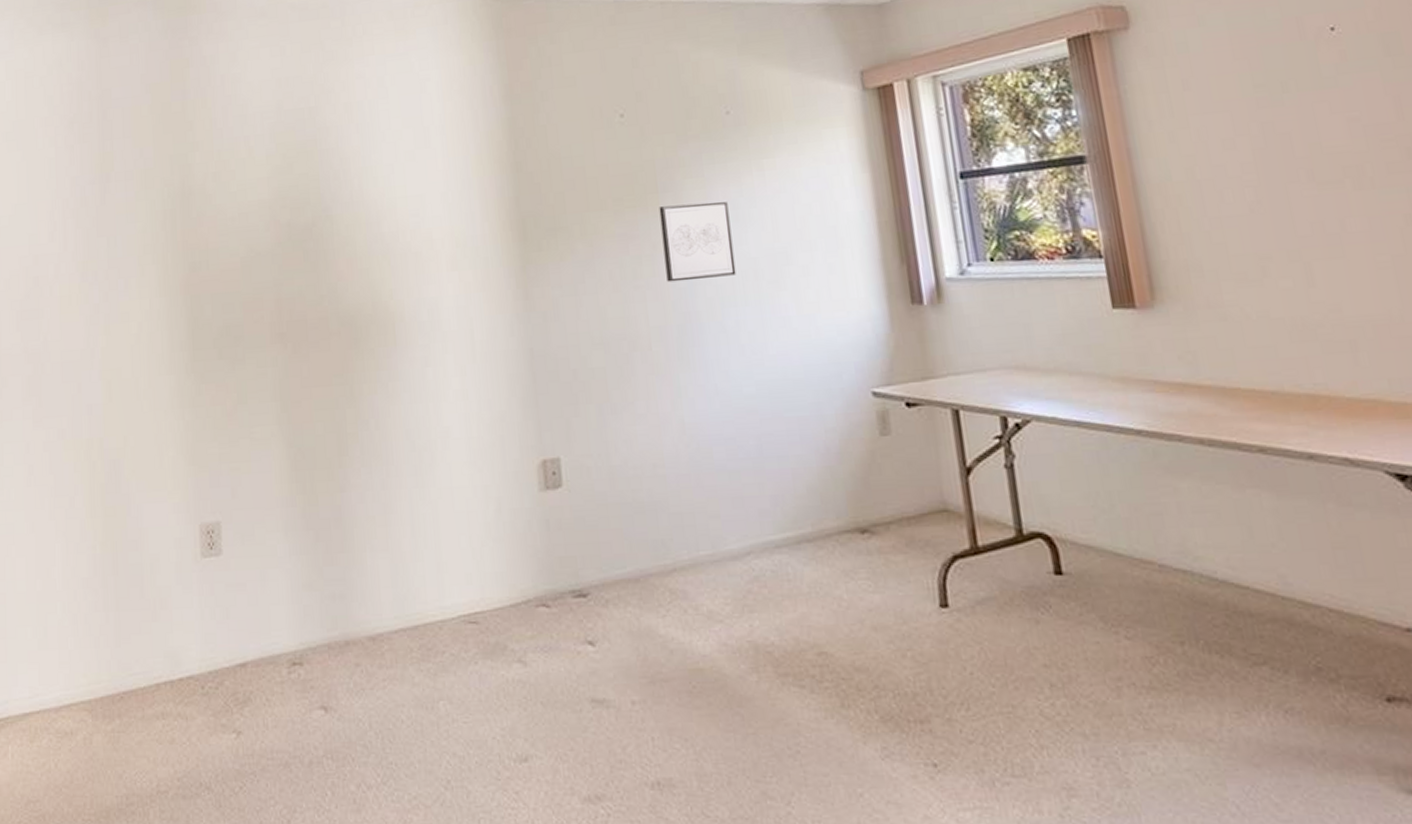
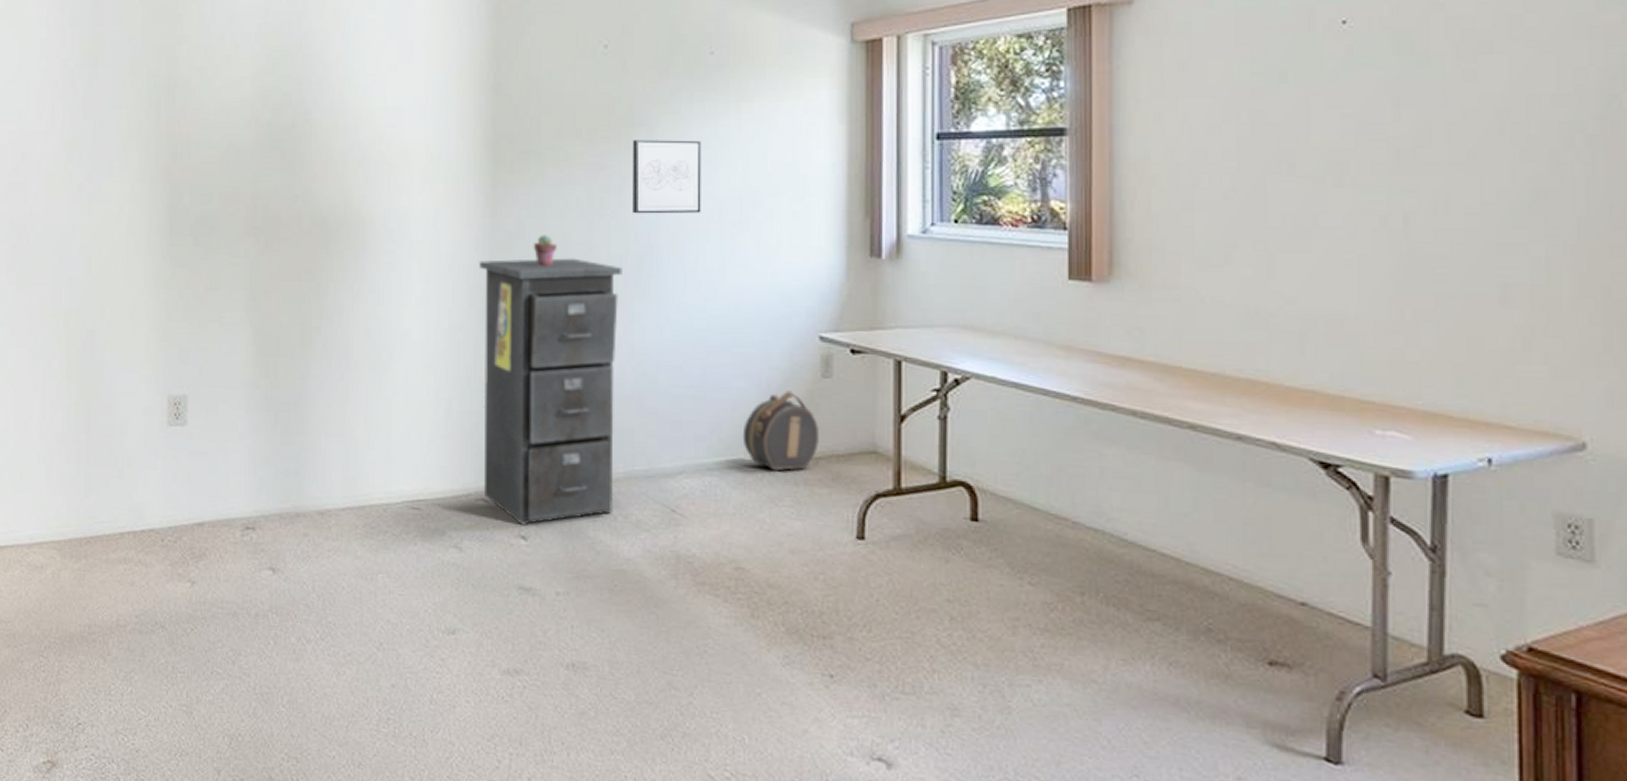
filing cabinet: none [516,334,682,629] -> present [479,258,622,525]
potted succulent: none [569,312,594,346] -> present [533,234,557,266]
hat box: none [806,453,888,542] -> present [742,391,820,472]

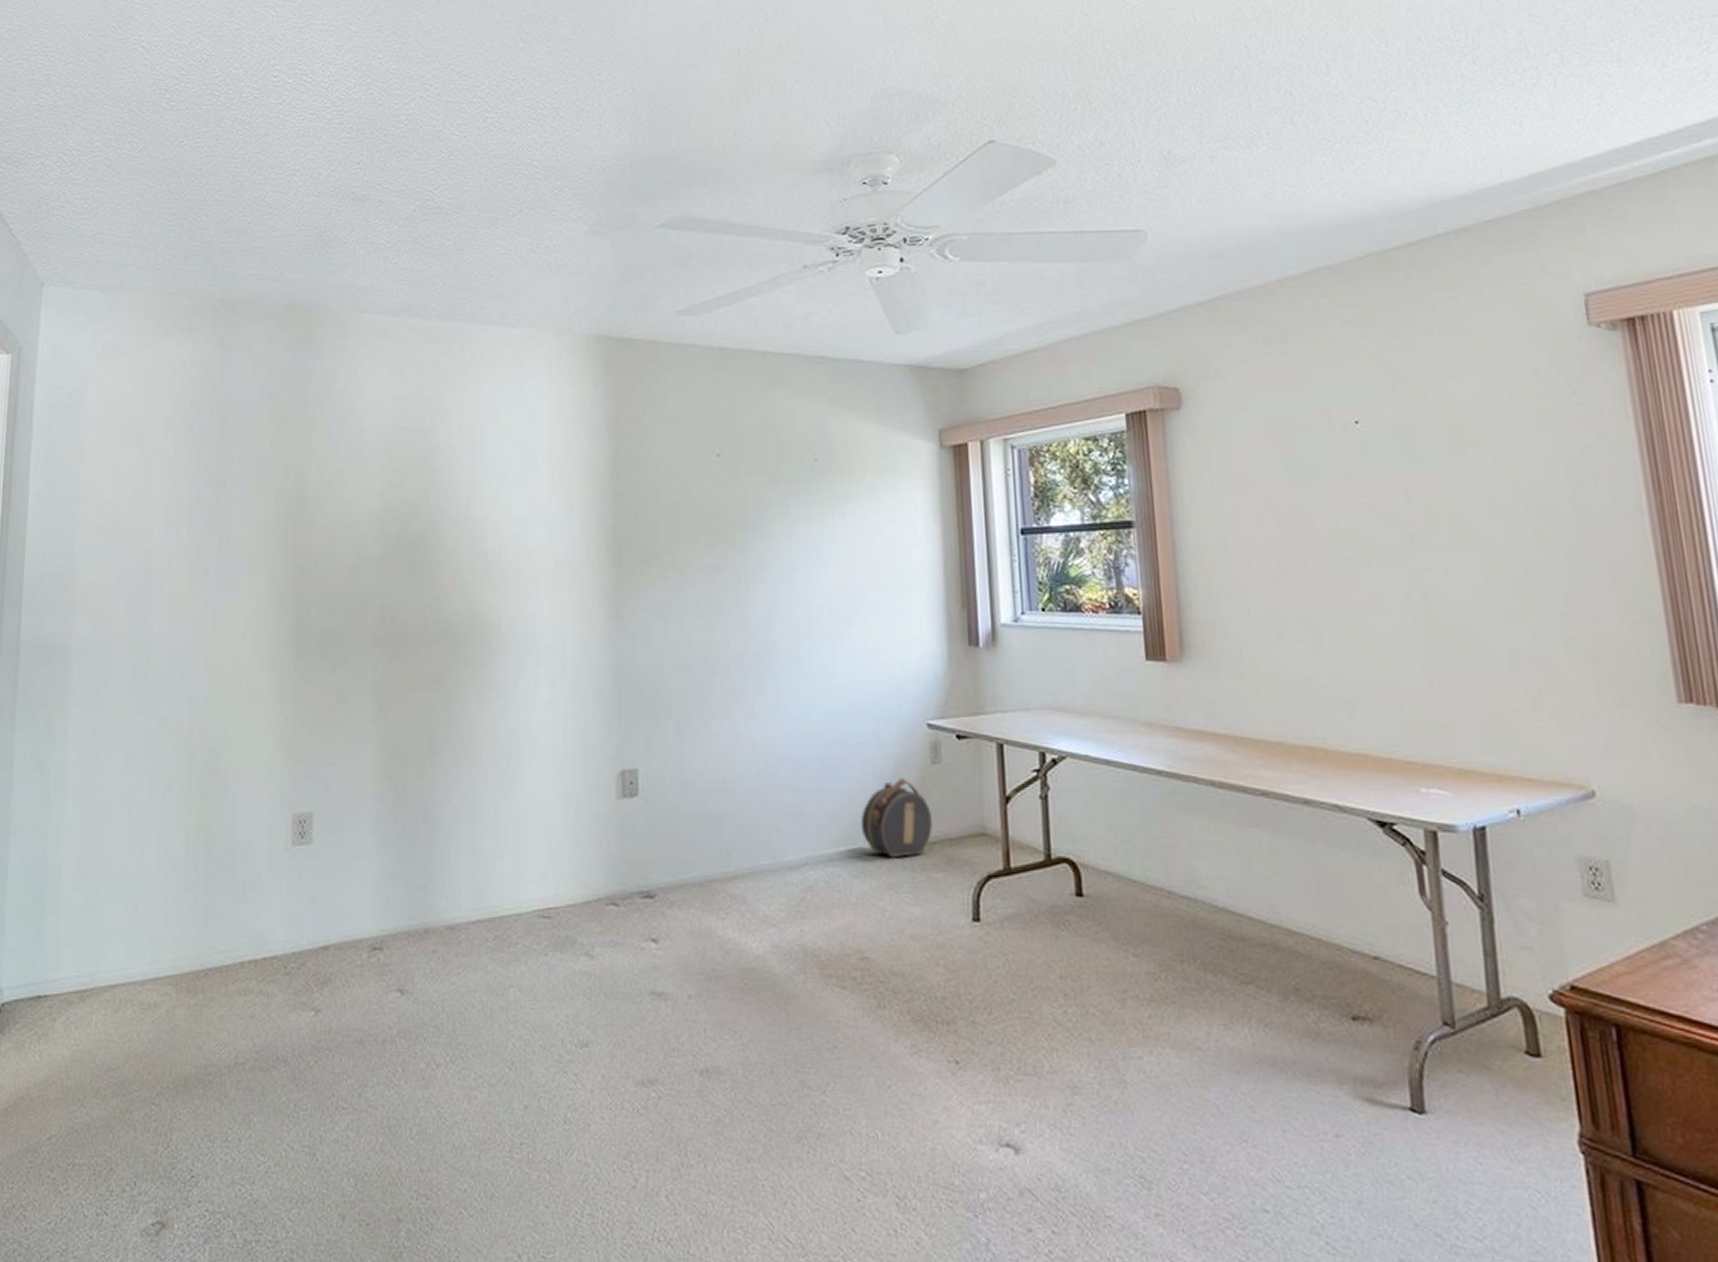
filing cabinet: present [479,258,622,525] -> none [604,657,741,928]
potted succulent: present [533,234,557,266] -> none [655,635,679,666]
wall art: present [632,140,701,214] -> none [746,541,813,613]

